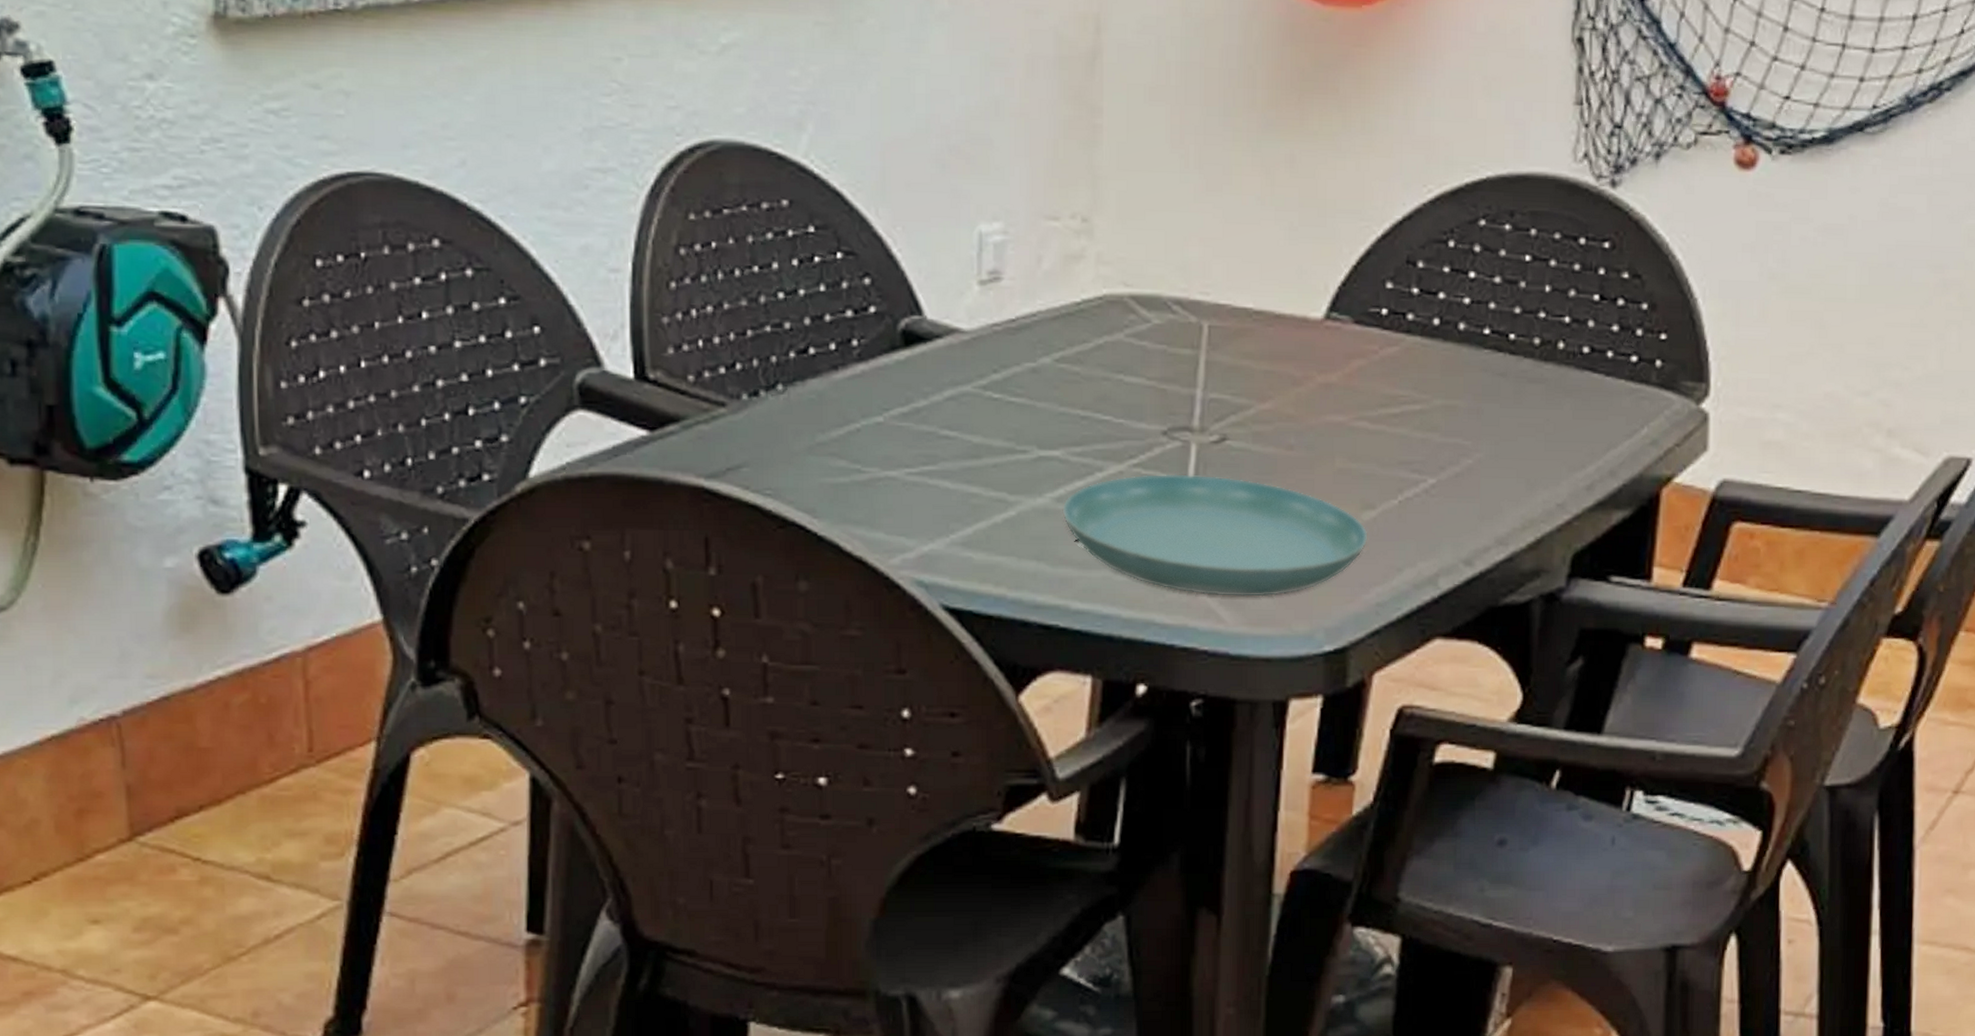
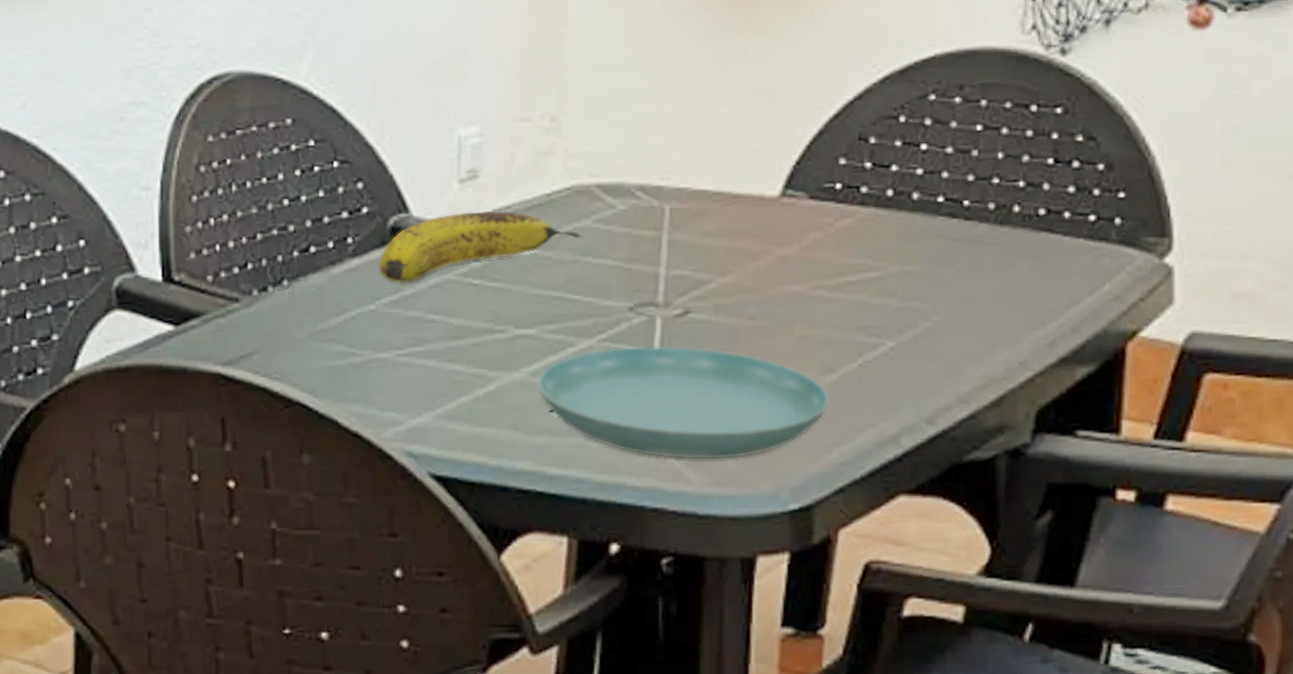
fruit: none [887,317,1113,395] -> present [378,211,581,284]

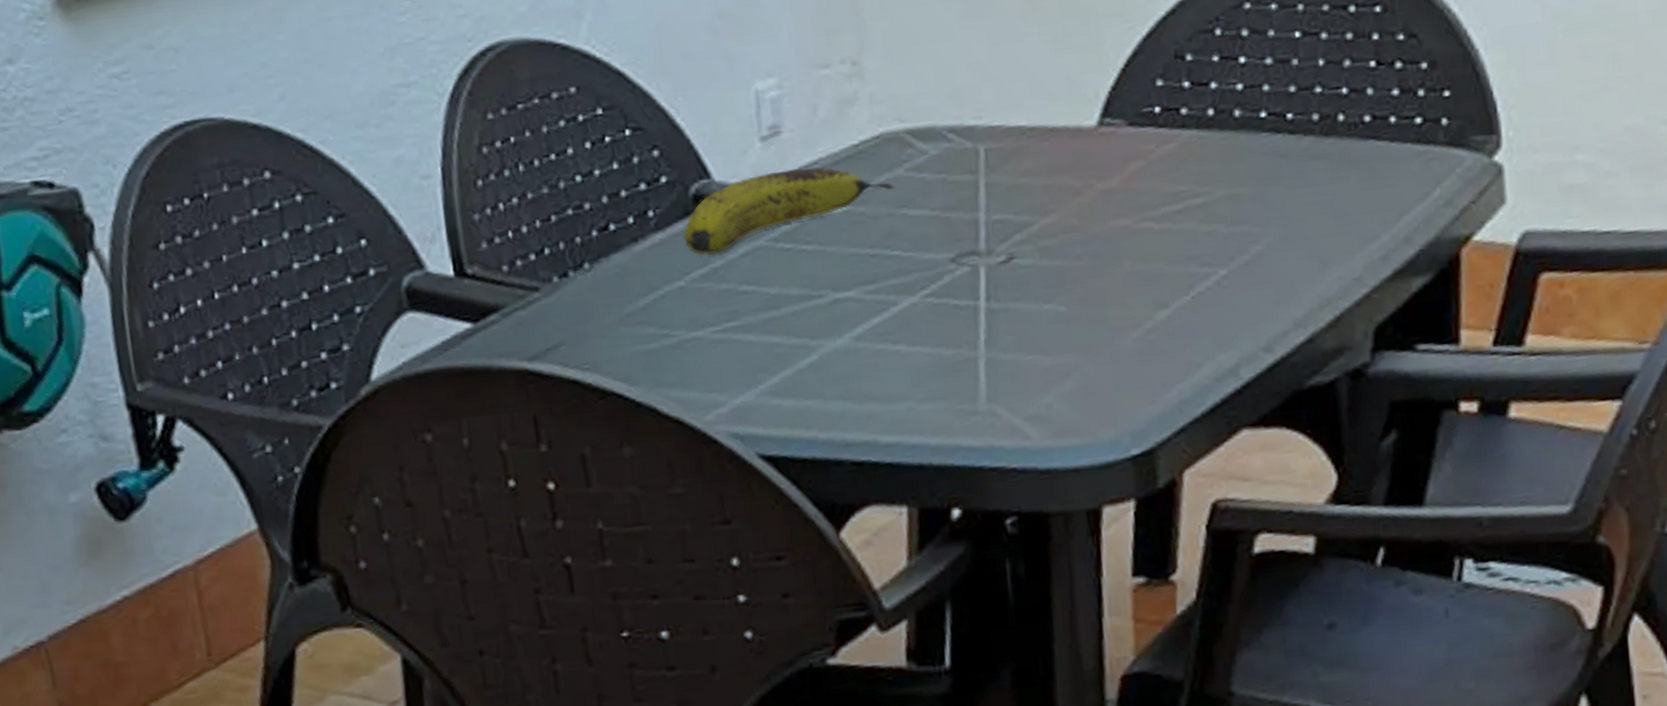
saucer: present [537,346,829,459] -> none [861,295,1165,414]

